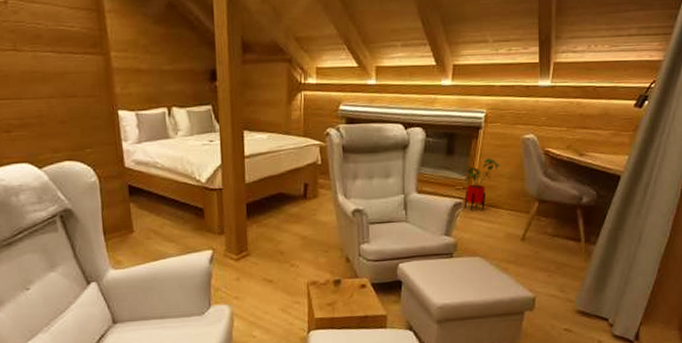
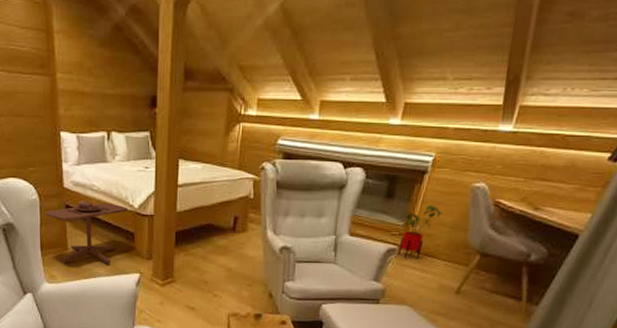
side table: none [105,179,195,246] -> present [44,201,127,264]

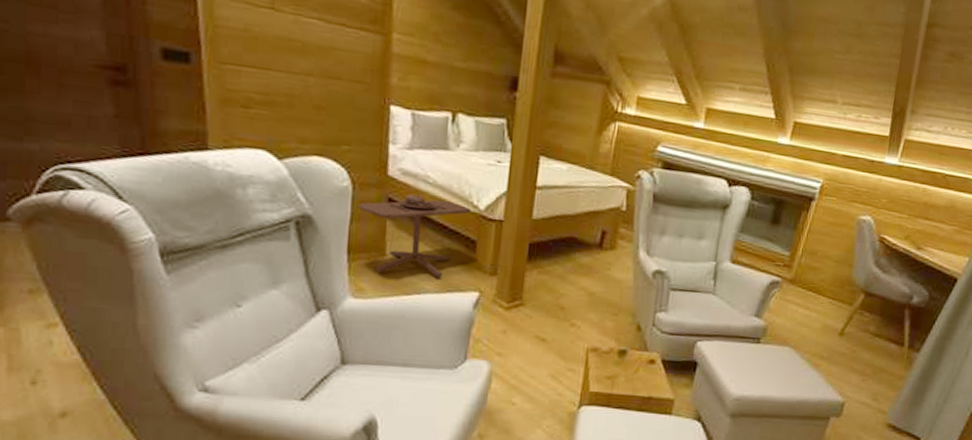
house plant: present [398,205,444,260] -> none [781,235,830,295]

